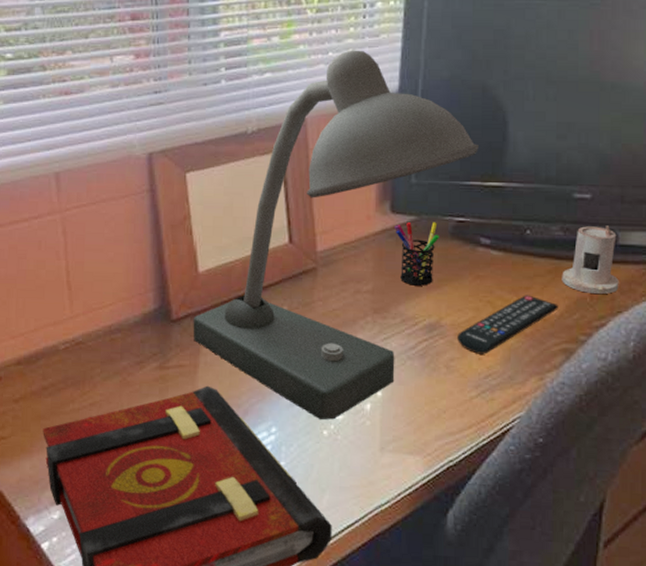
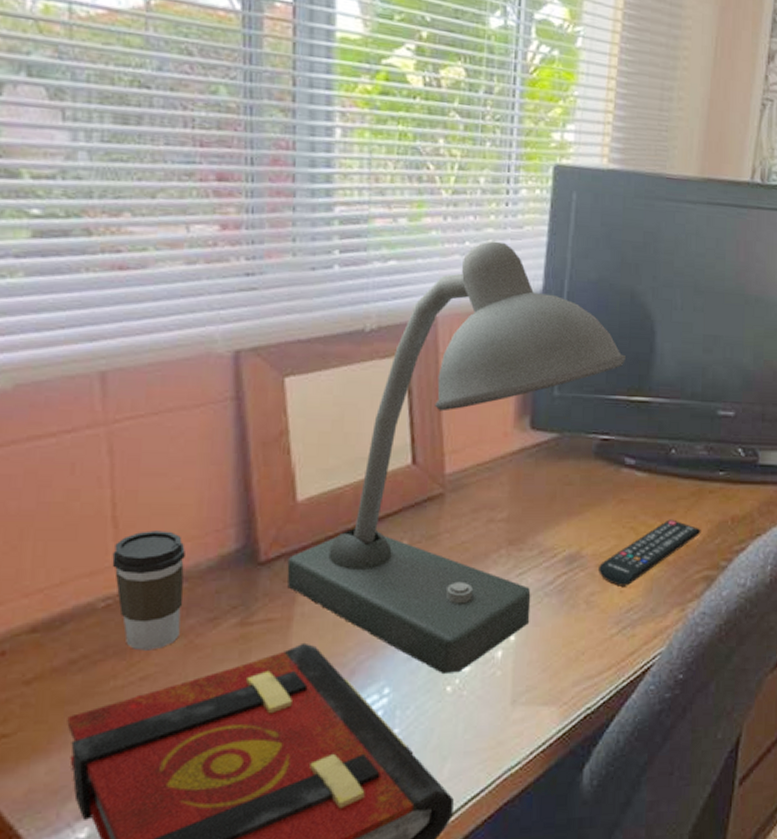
coffee cup: none [68,293,118,384] -> present [112,531,185,651]
pen holder: present [395,222,439,286] -> none [534,440,582,512]
candle: present [562,225,619,294] -> none [705,444,759,516]

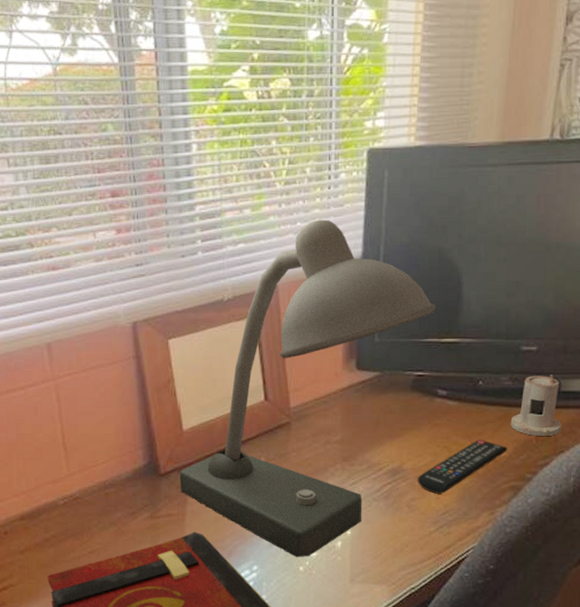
coffee cup: present [112,531,185,651] -> none [65,452,112,534]
candle: none [705,444,759,516] -> present [510,374,561,436]

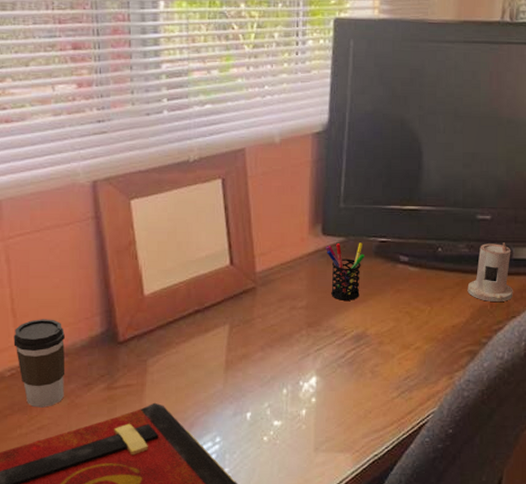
coffee cup: none [65,452,112,534] -> present [13,319,66,408]
desk lamp: present [179,219,436,558] -> none [139,84,398,428]
pen holder: none [360,377,401,435] -> present [326,242,365,300]
remote control: present [418,439,508,494] -> none [381,305,465,359]

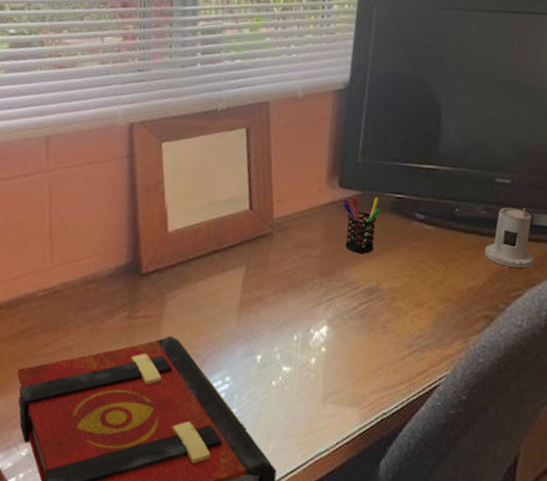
coffee cup: present [13,319,66,408] -> none [48,246,94,330]

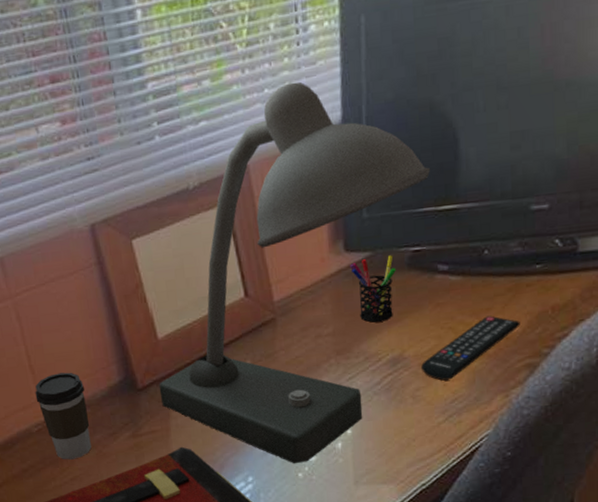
coffee cup: none [48,246,94,330] -> present [35,372,92,460]
desk lamp: none [160,44,416,372] -> present [159,81,430,464]
remote control: none [393,265,482,317] -> present [421,315,521,381]
candle: present [484,207,534,268] -> none [522,234,580,306]

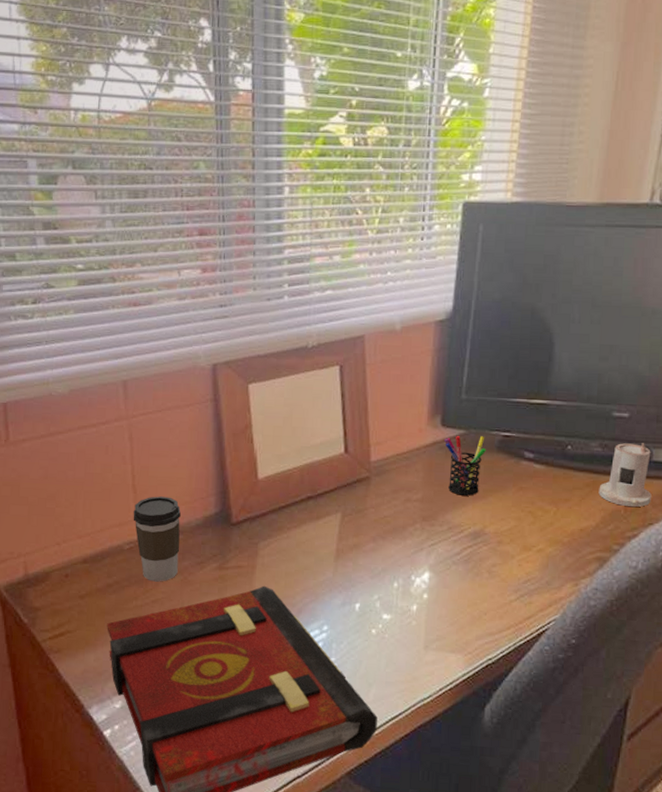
desk lamp: present [159,81,430,464] -> none [251,270,526,620]
remote control: present [421,315,521,381] -> none [500,506,595,561]
candle: none [522,234,580,306] -> present [598,443,652,507]

